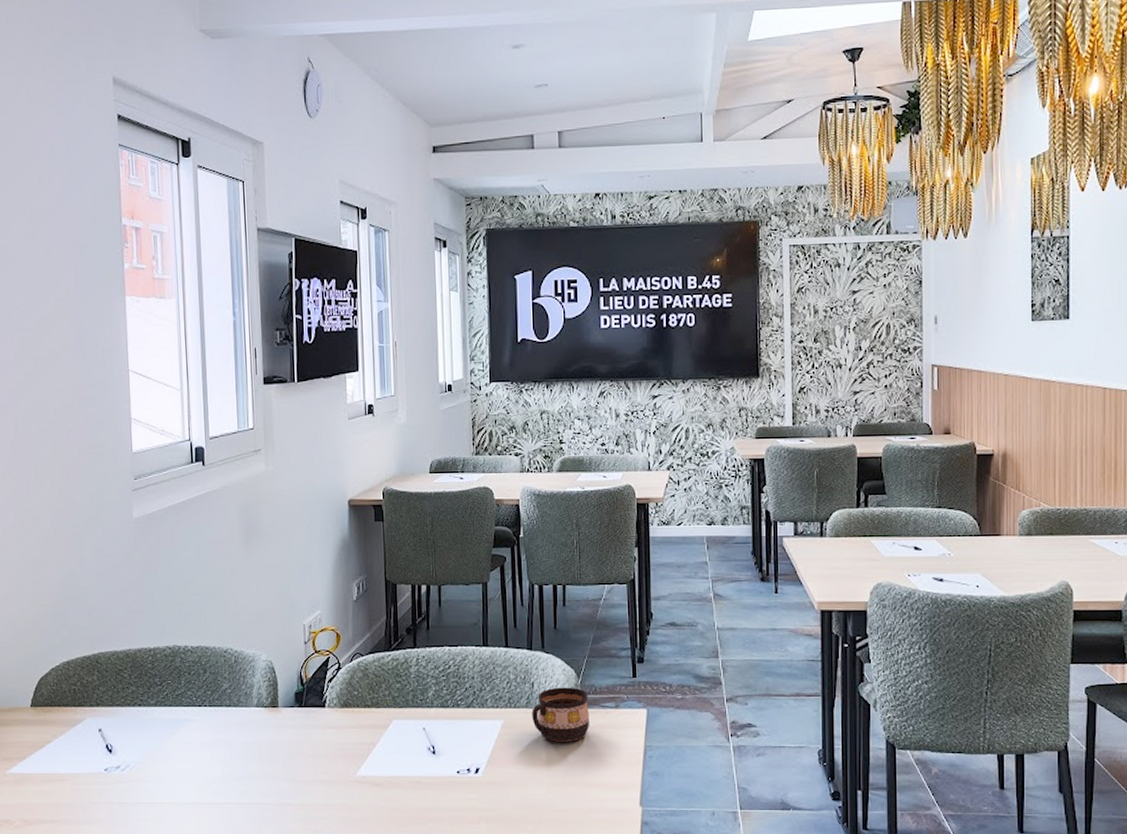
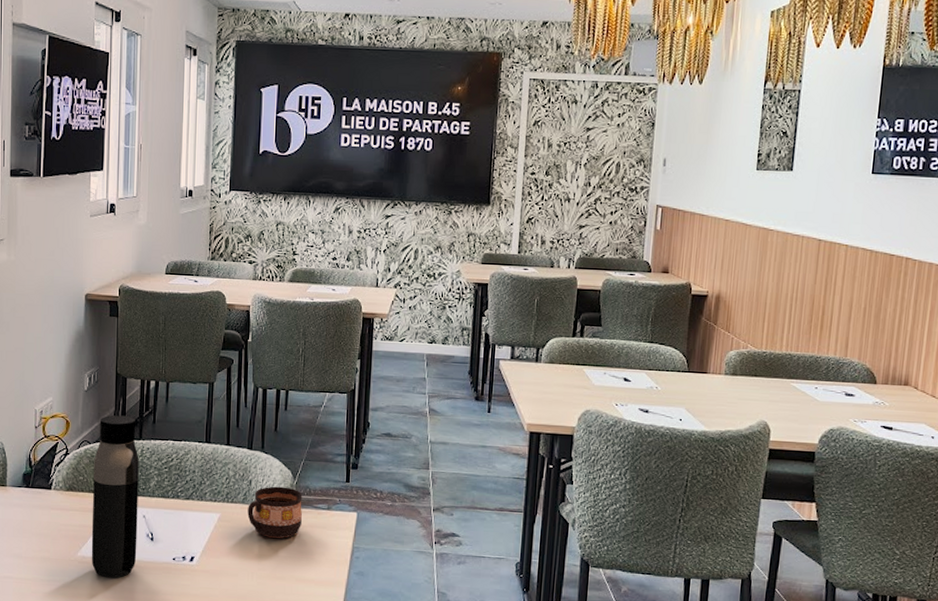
water bottle: none [368,624,419,796] -> present [91,415,139,578]

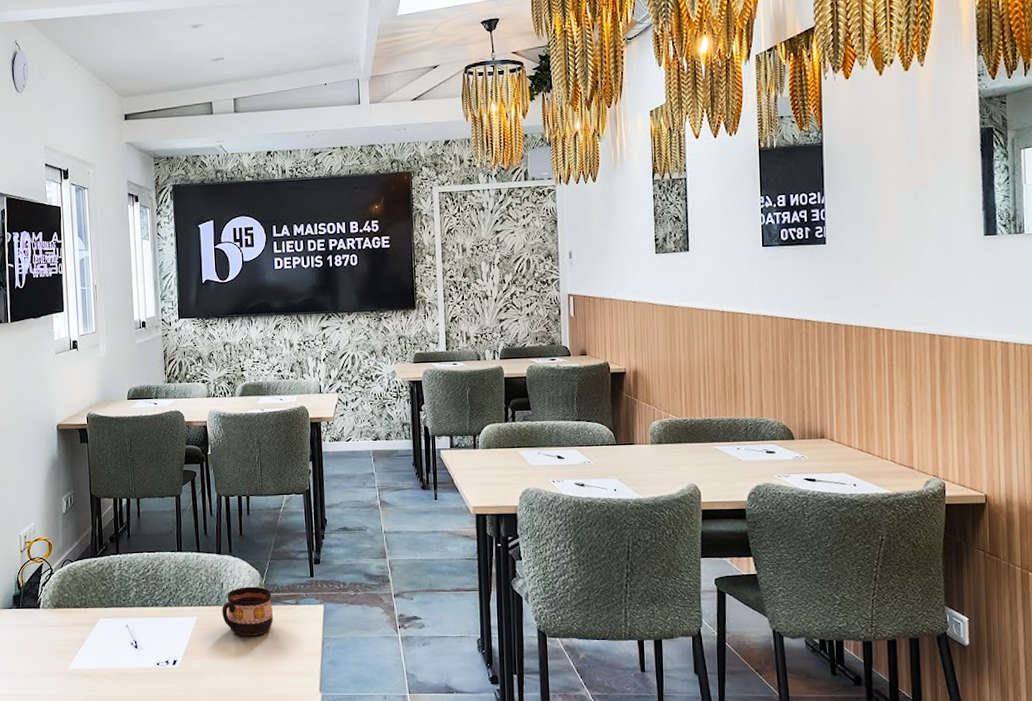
water bottle: present [91,415,139,578] -> none [77,533,124,687]

